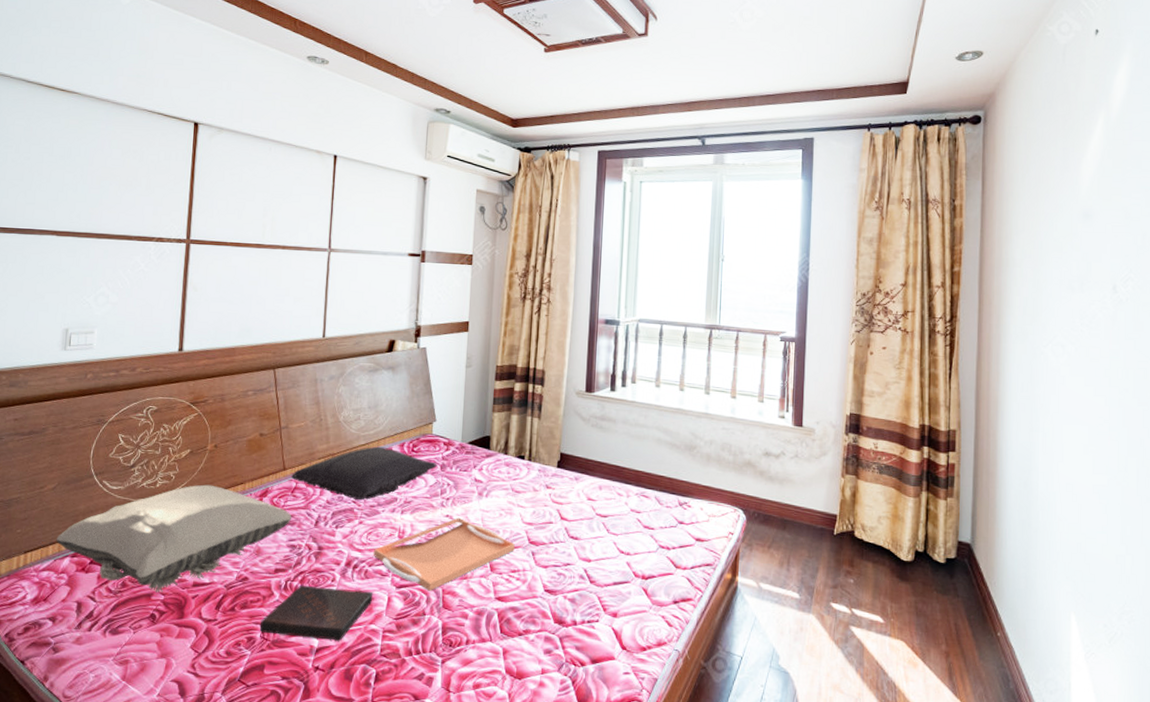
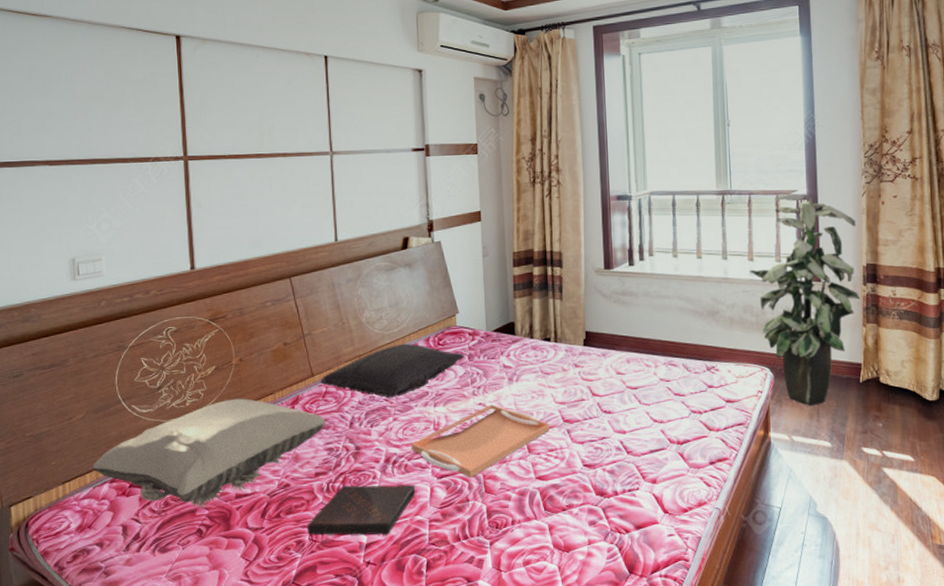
indoor plant: none [731,334,843,554] -> present [749,193,861,406]

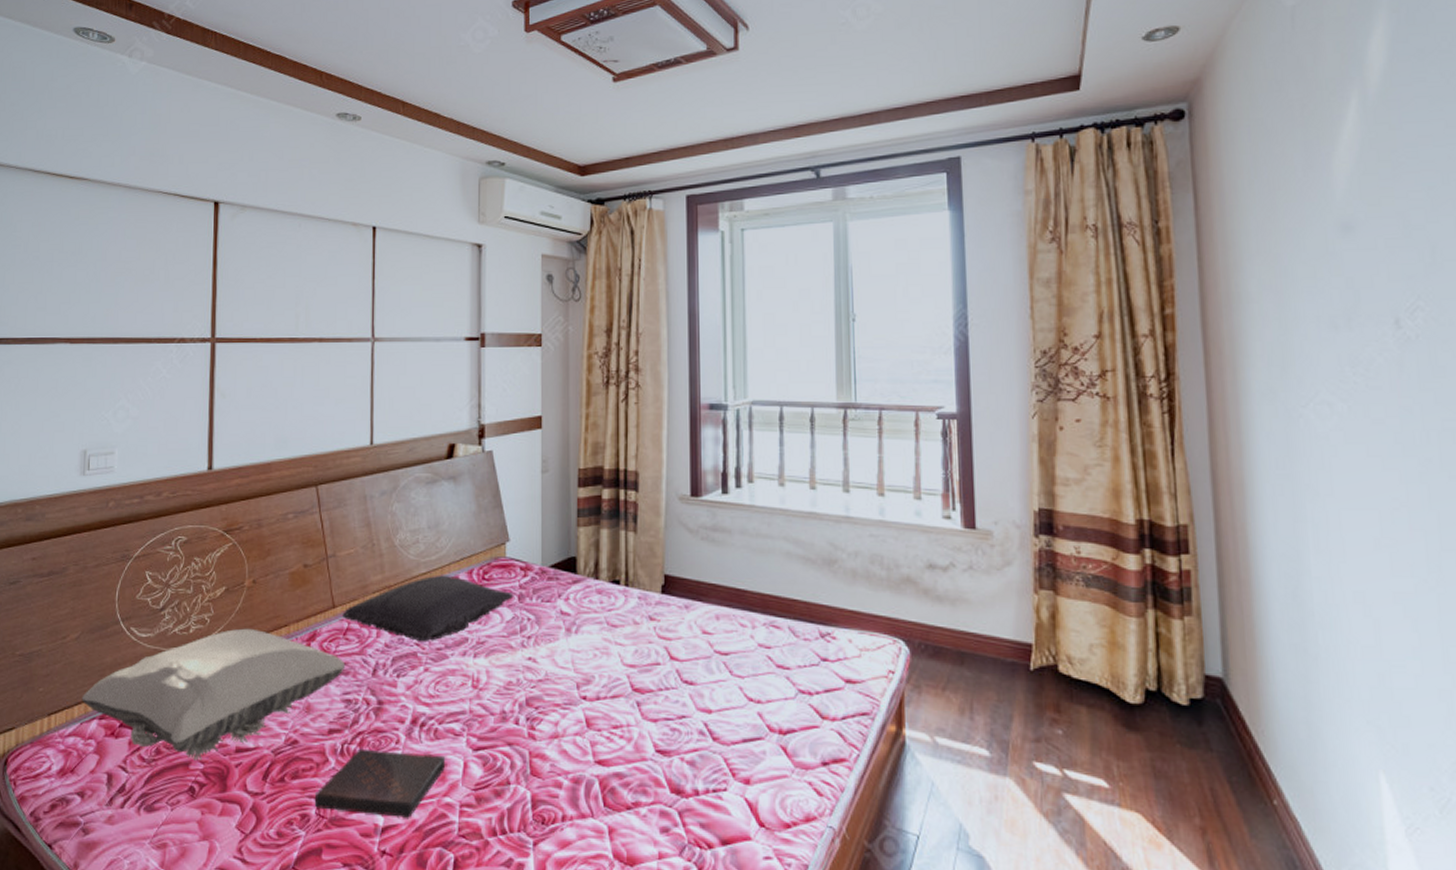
serving tray: present [411,404,550,478] -> none [444,660,615,754]
indoor plant: present [749,193,861,406] -> none [879,410,1031,697]

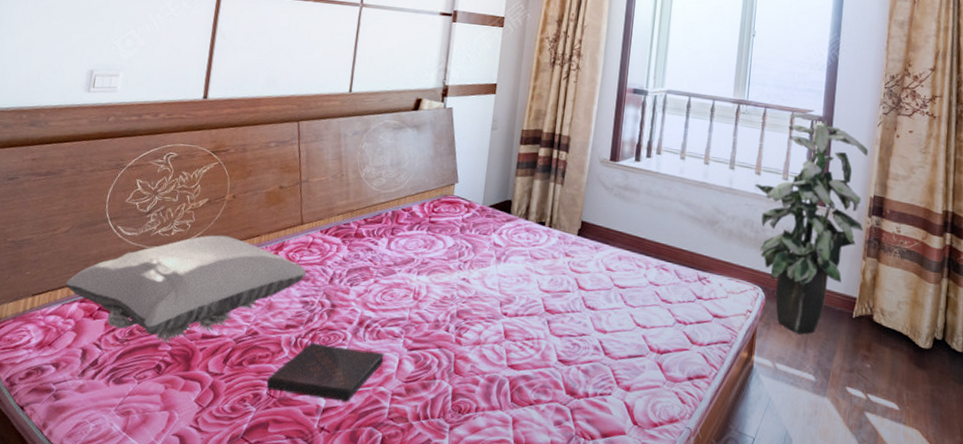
pillow: present [342,575,514,643] -> none [309,205,457,259]
indoor plant: none [879,410,1031,697] -> present [755,112,869,335]

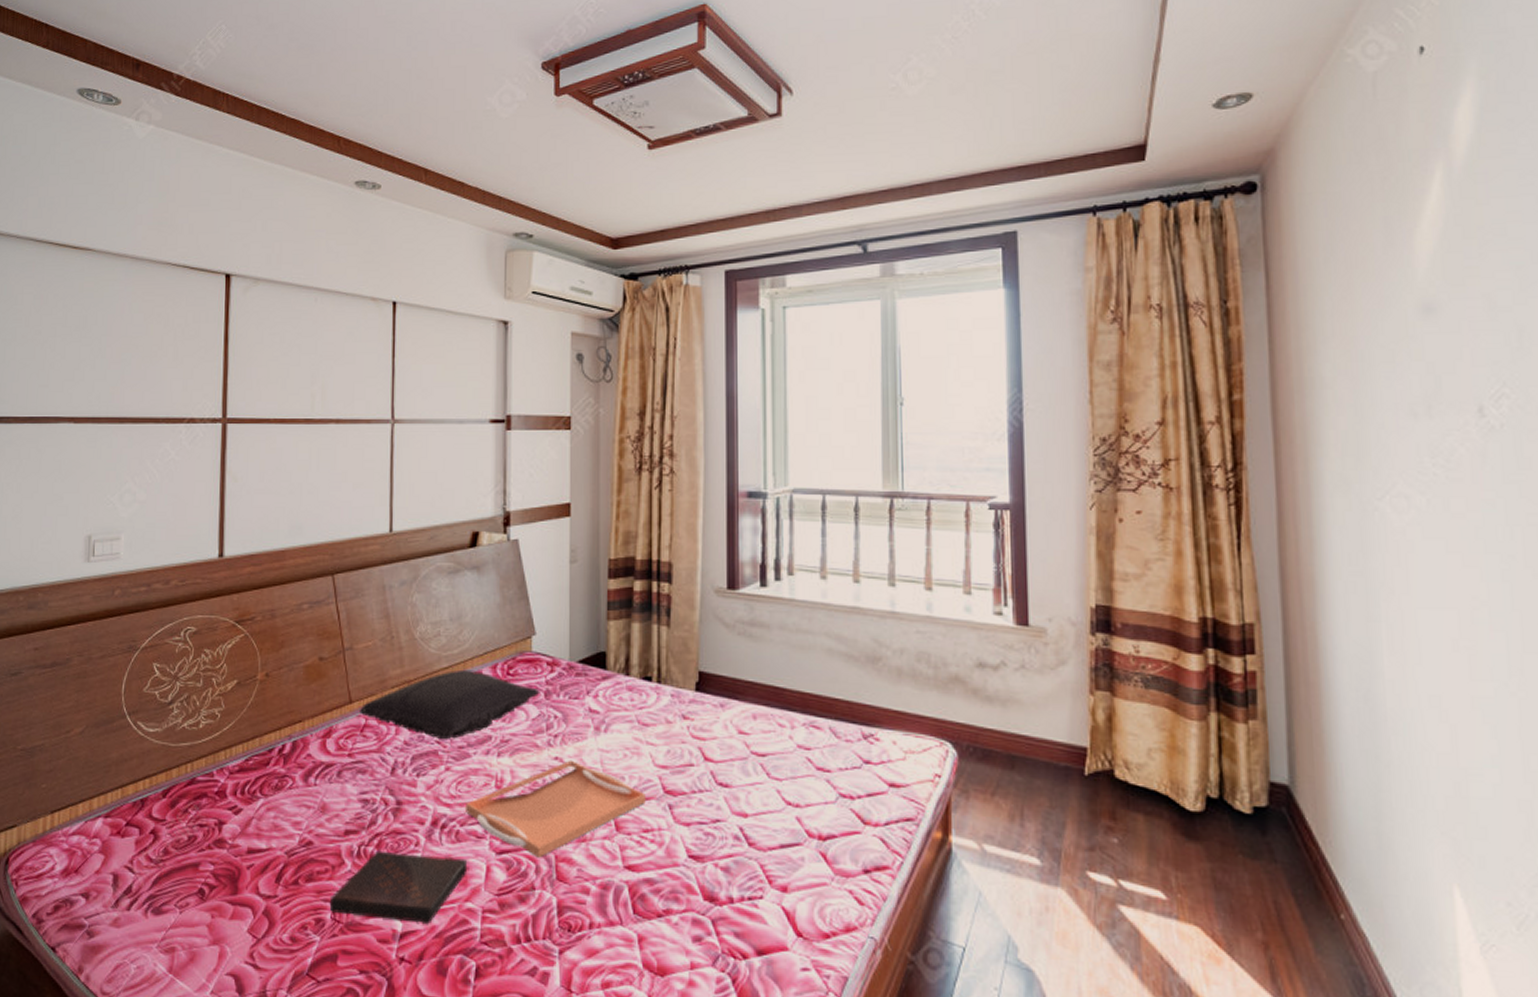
pillow: present [65,235,307,344] -> none [86,723,363,862]
pillow: none [309,205,457,259] -> present [360,669,540,740]
serving tray: none [387,281,531,355] -> present [466,760,646,858]
indoor plant: present [755,112,869,335] -> none [926,500,1087,803]

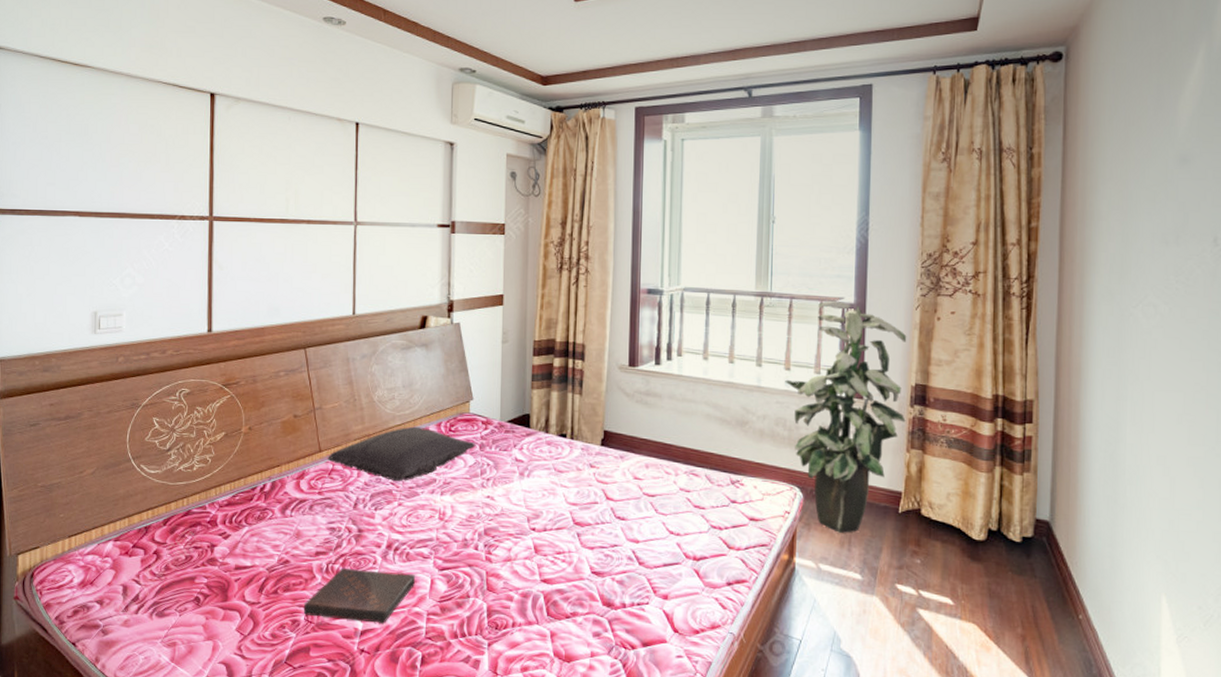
serving tray: present [466,760,646,858] -> none [414,498,559,574]
indoor plant: none [926,500,1087,803] -> present [785,300,907,533]

